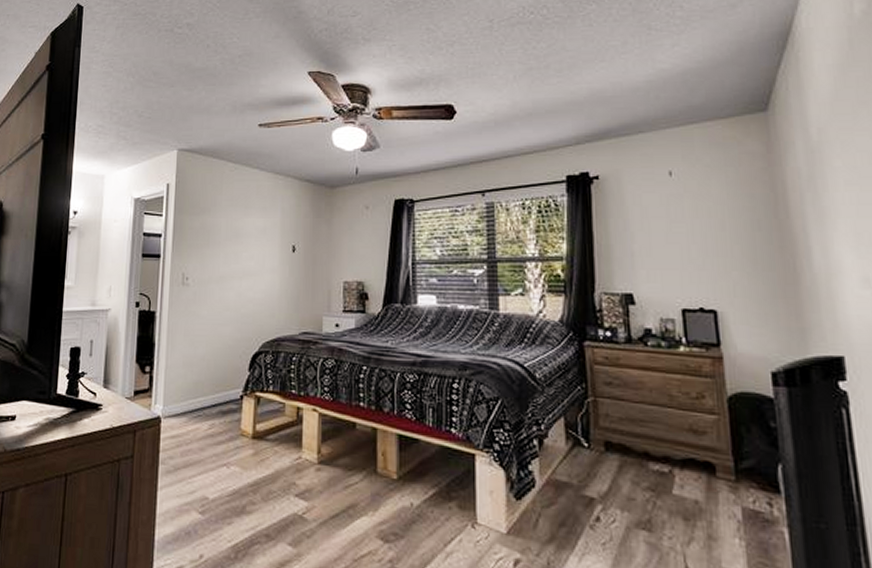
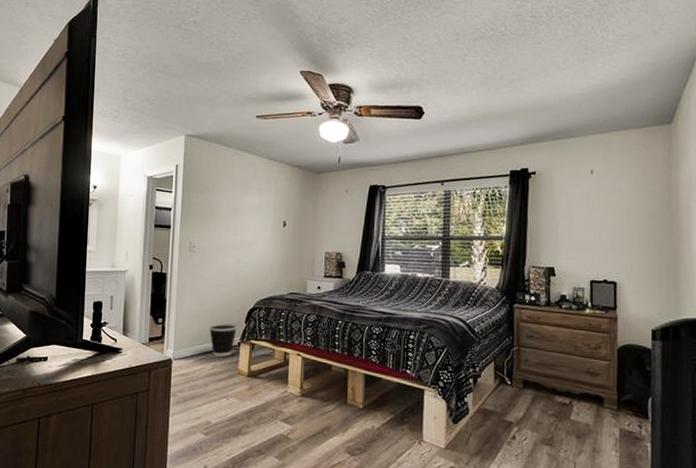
wastebasket: none [204,371,239,413] -> present [208,323,237,357]

